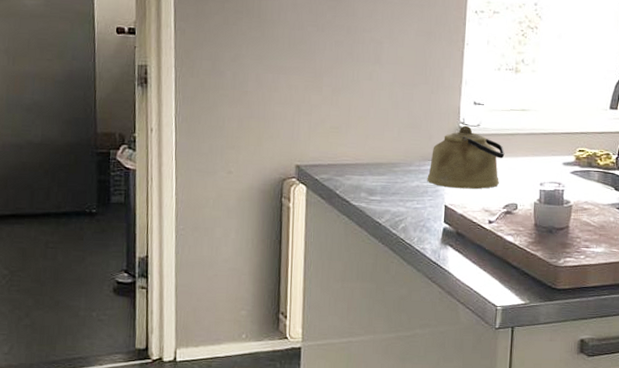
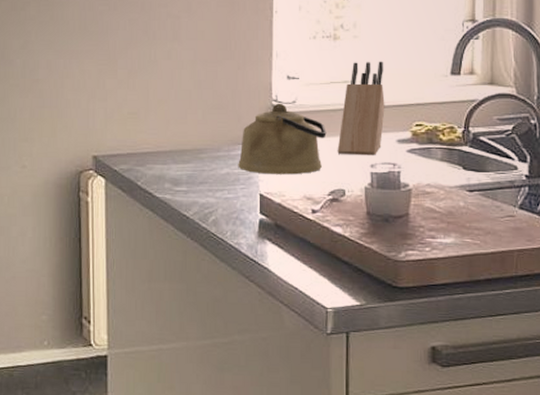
knife block: none [513,93,555,175] -> present [337,61,385,156]

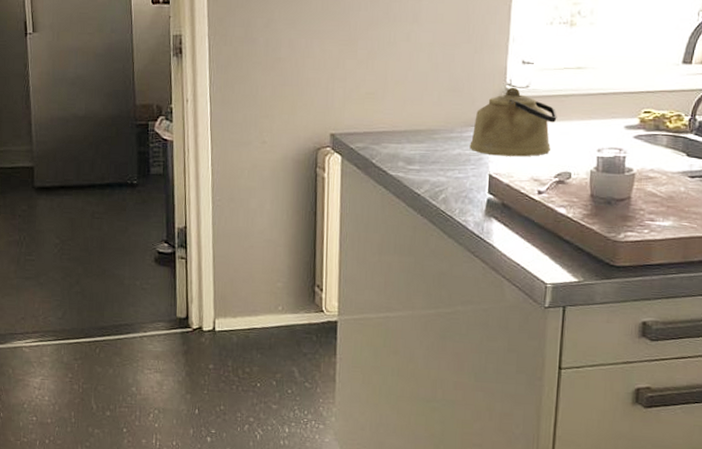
knife block: present [337,61,385,156] -> none [566,48,617,141]

